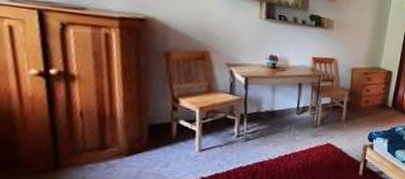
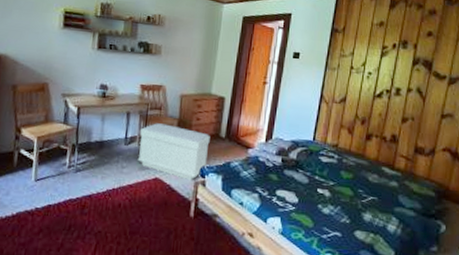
bench: none [310,94,378,145] -> present [137,123,210,181]

